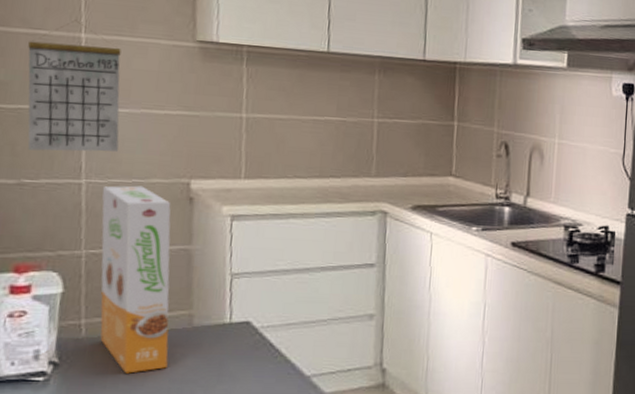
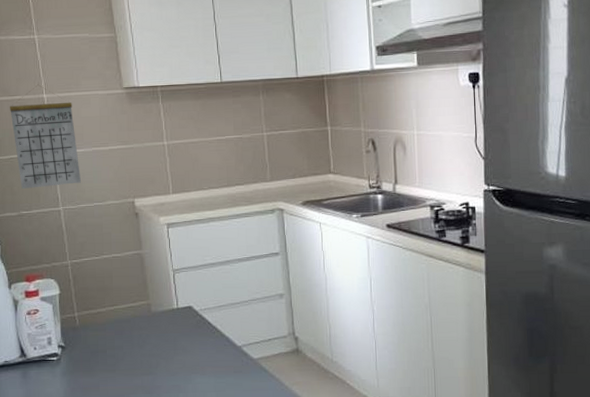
cereal box: present [100,185,171,374] -> none [74,207,138,351]

